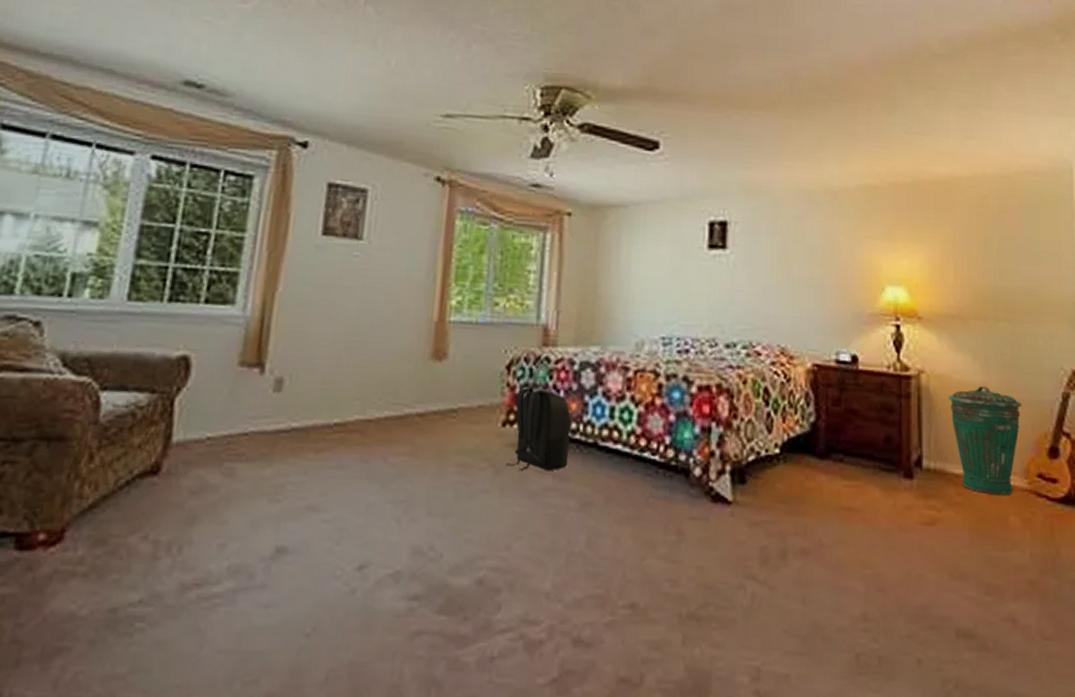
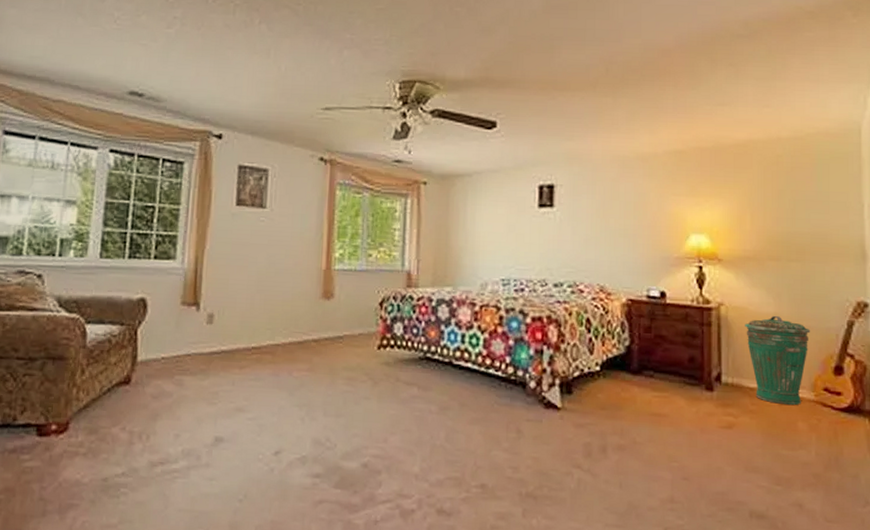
backpack: present [505,384,571,471] -> none [381,317,431,384]

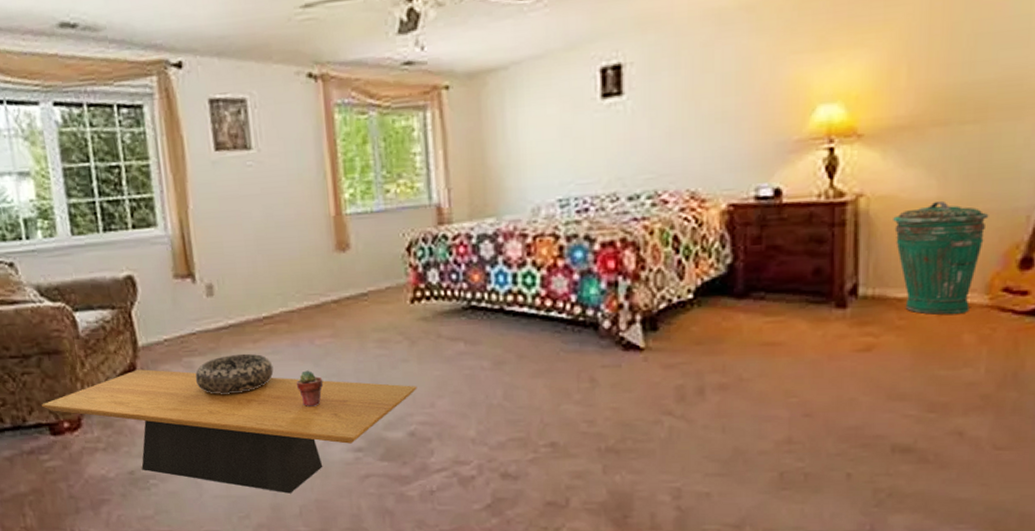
coffee table: none [35,382,374,513] -> present [42,369,417,494]
decorative bowl: none [182,377,254,413] -> present [195,353,274,394]
potted succulent: none [271,398,295,432] -> present [296,370,324,407]

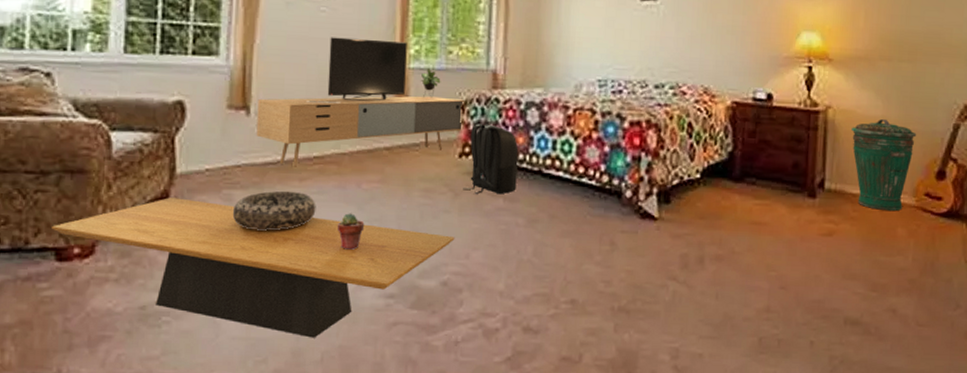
media console: none [201,187,412,331] -> present [256,37,465,169]
backpack: none [419,261,477,339] -> present [463,121,519,195]

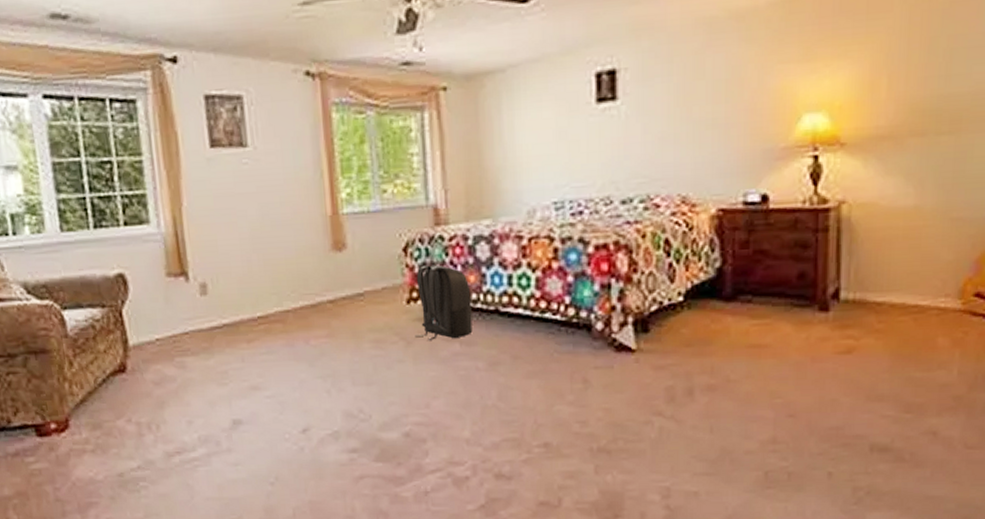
coffee table: present [52,197,455,338] -> none [28,369,413,495]
decorative bowl: present [232,190,316,231] -> none [187,353,268,395]
media console: present [256,37,465,169] -> none [194,186,408,331]
potted succulent: present [337,213,365,250] -> none [290,371,319,407]
trash can: present [851,118,917,212] -> none [873,208,963,319]

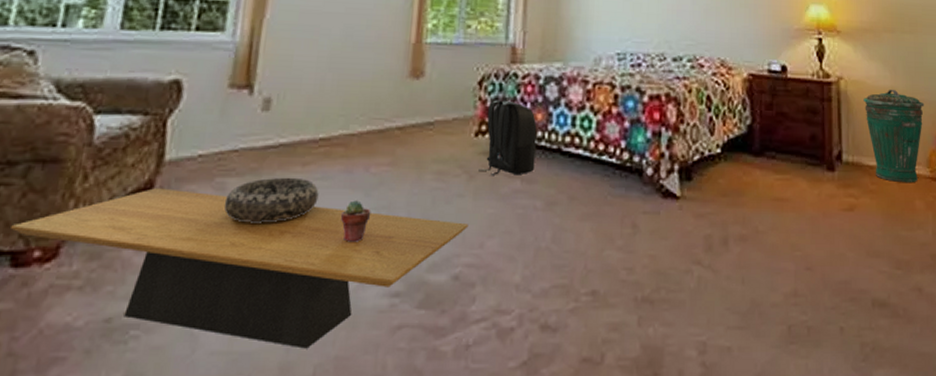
coffee table: none [28,369,413,495] -> present [11,188,469,349]
decorative bowl: none [187,353,268,395] -> present [223,177,319,223]
potted succulent: none [290,371,319,407] -> present [340,200,371,242]
trash can: none [873,208,963,319] -> present [863,89,925,183]

